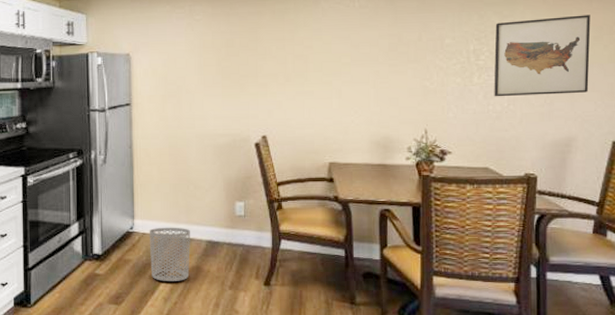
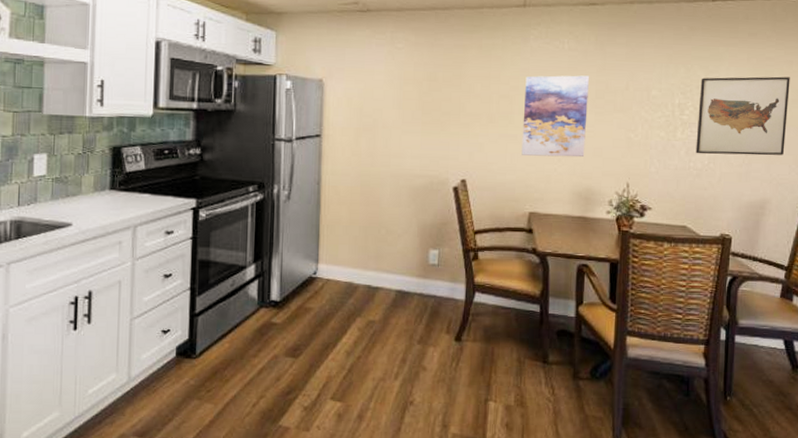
waste bin: present [149,227,190,281] -> none [333,273,379,334]
wall art: none [318,30,381,110] -> present [521,75,589,158]

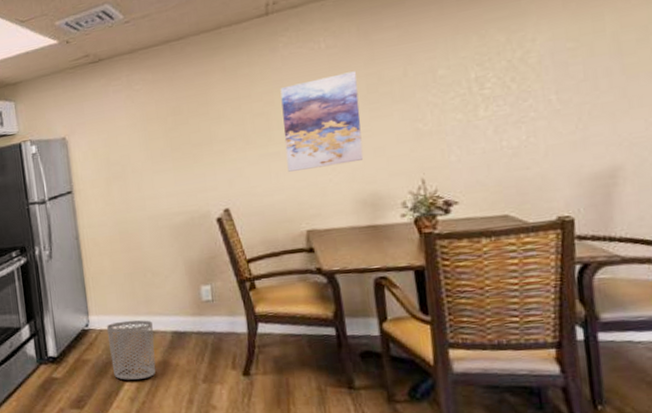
waste bin: none [333,273,379,334] -> present [106,320,156,380]
wall art: present [695,76,790,156] -> none [501,13,635,131]

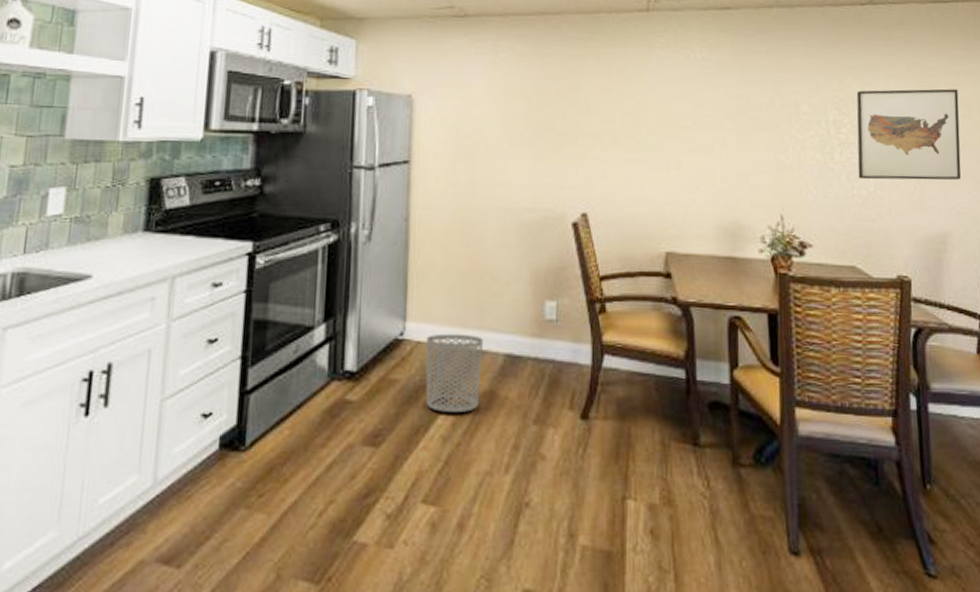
wall art: present [280,71,364,172] -> none [652,88,728,185]
wall art: none [501,13,635,131] -> present [856,88,961,181]

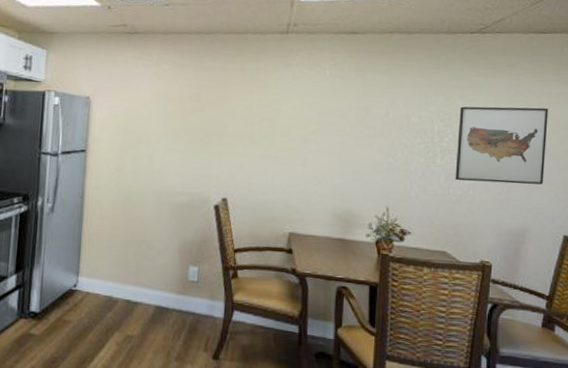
waste bin: present [425,333,483,412] -> none [92,287,138,349]

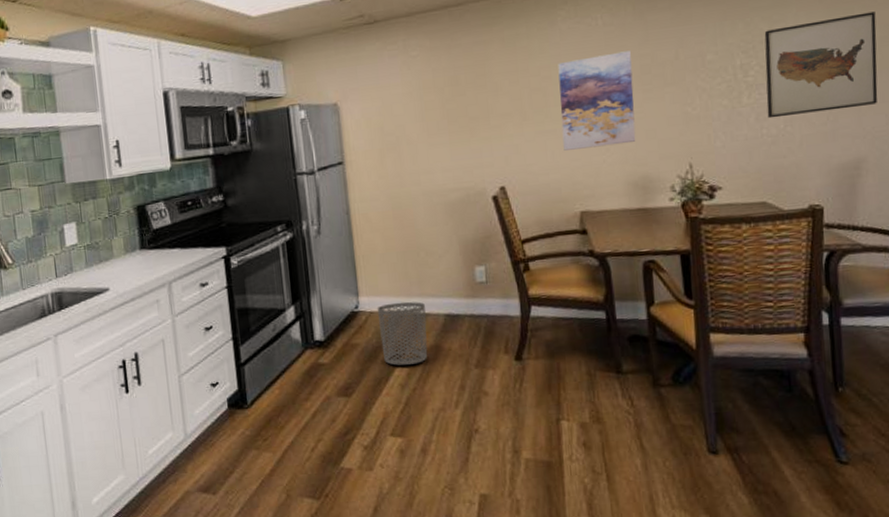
waste bin: none [92,287,138,349] -> present [377,302,428,366]
wall art: none [282,99,350,180] -> present [558,51,636,151]

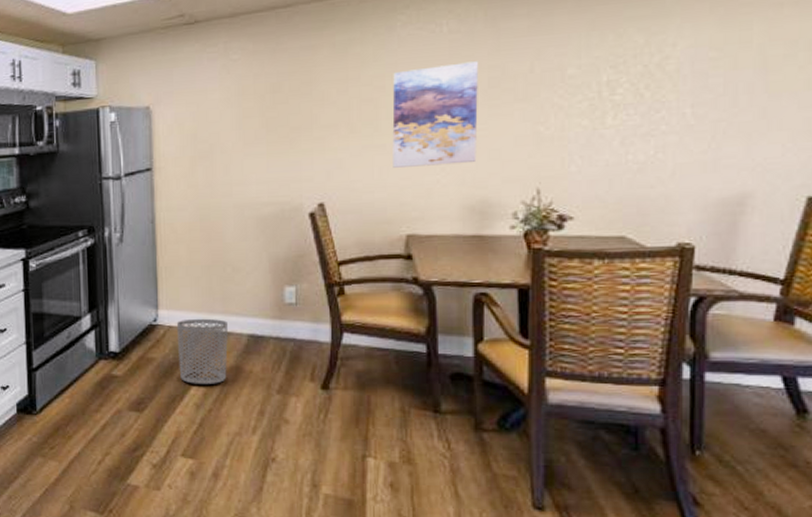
wall art: present [764,11,878,119] -> none [635,25,780,143]

